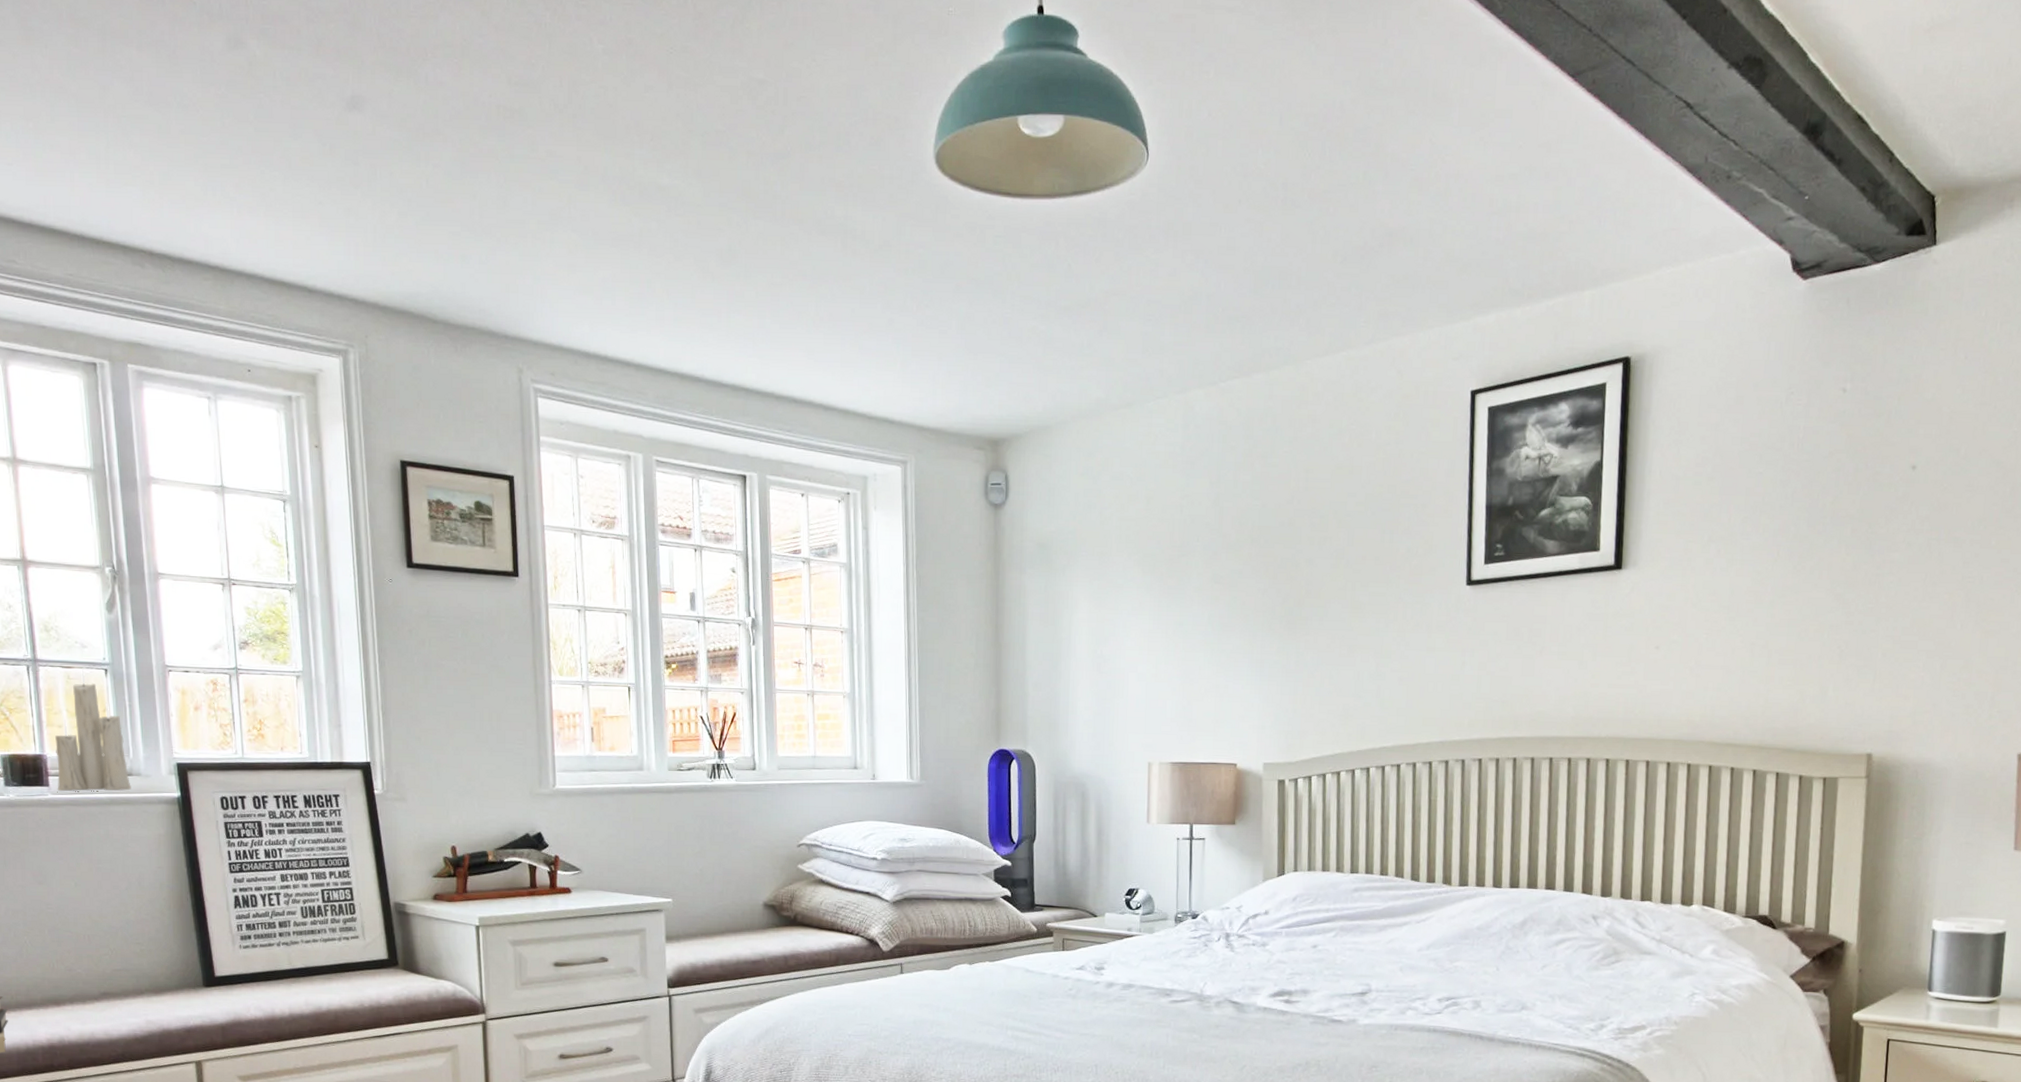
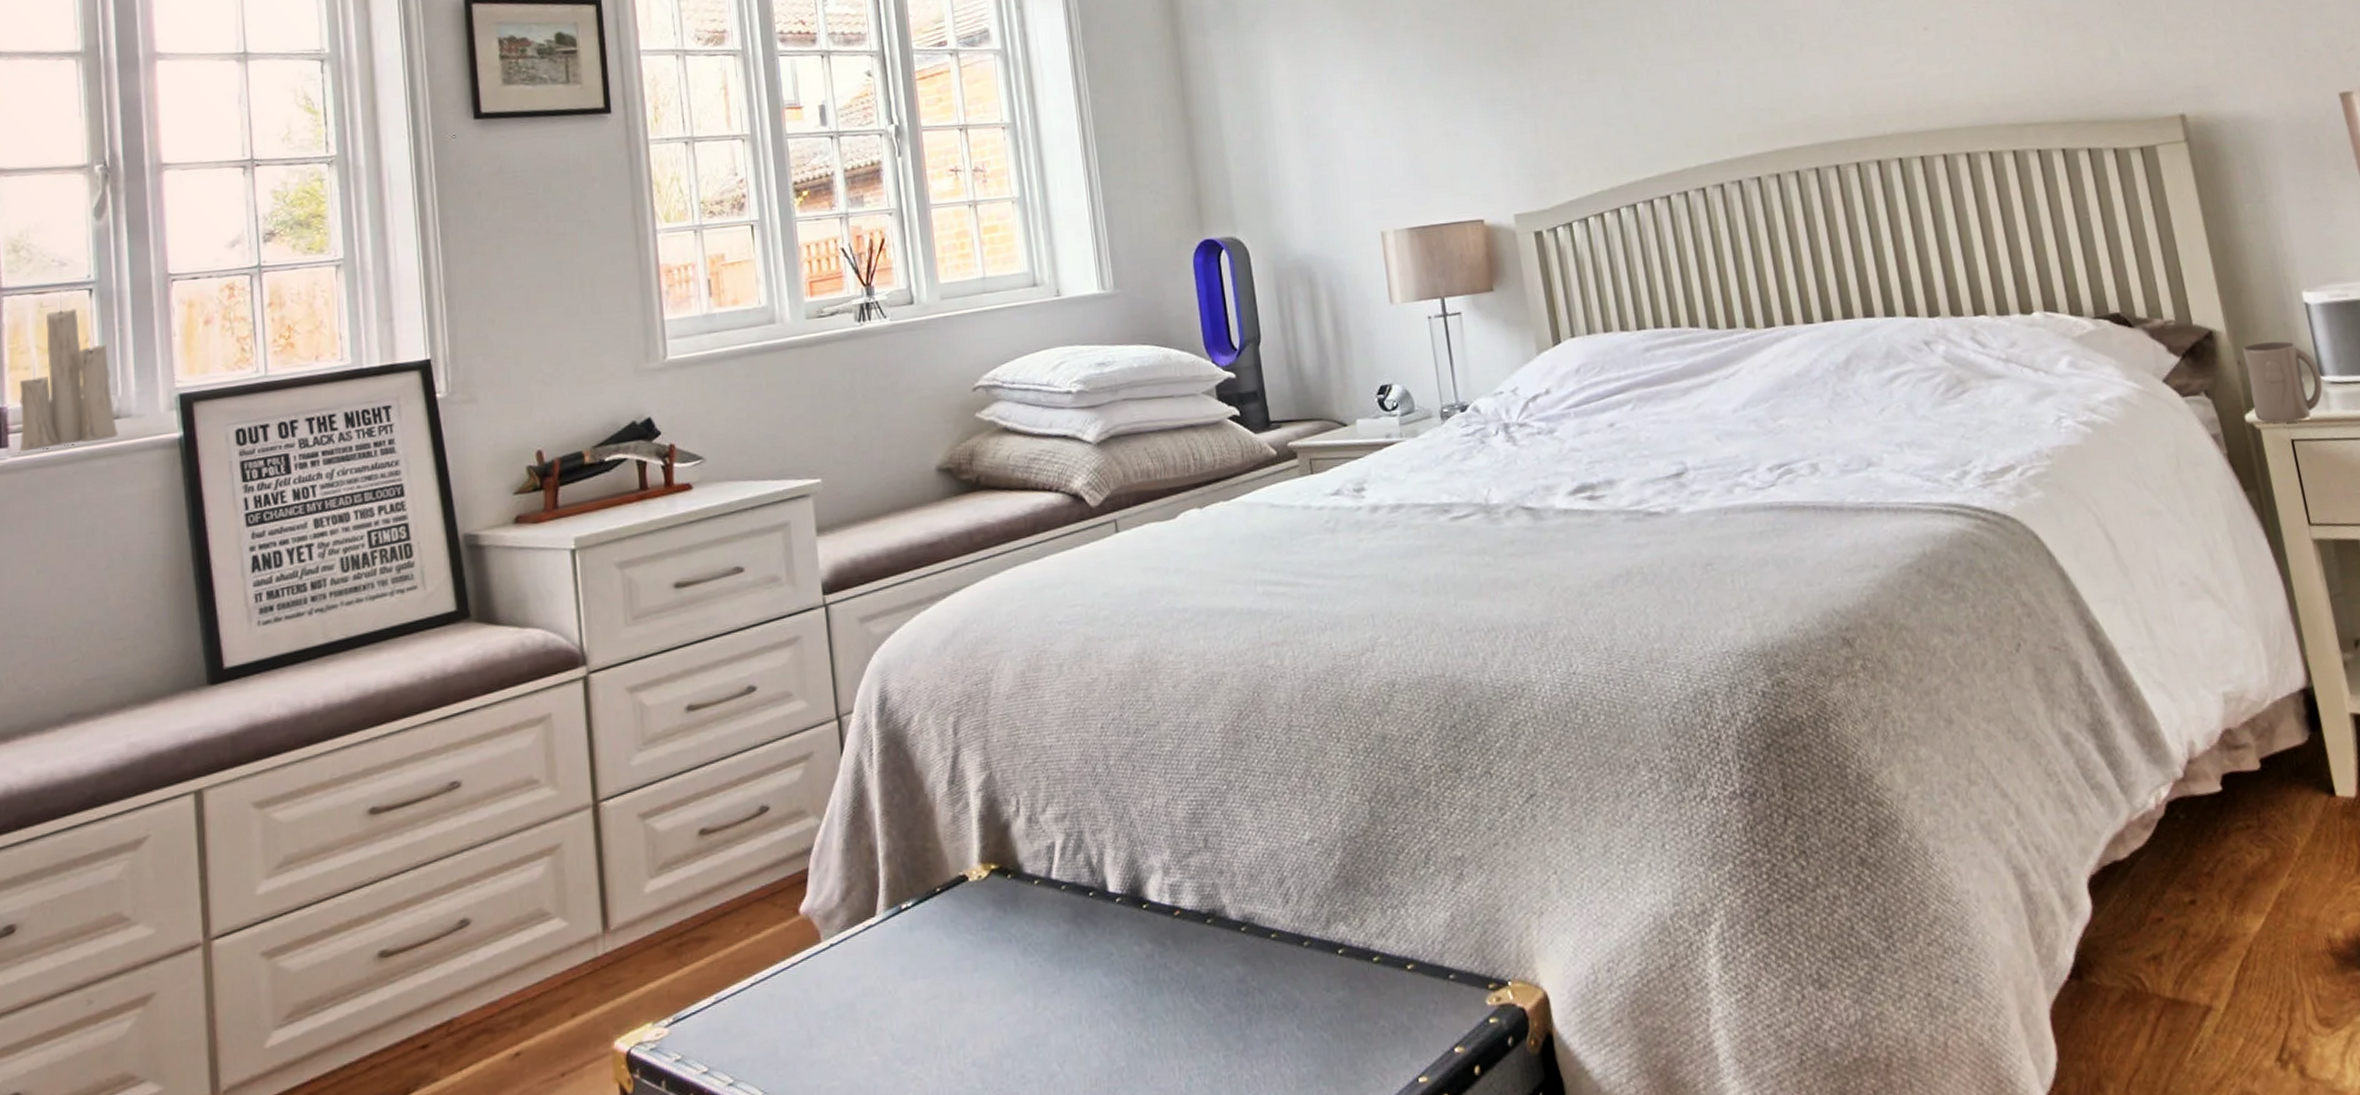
mug: none [1862,957,1929,1025] -> present [2242,341,2323,423]

